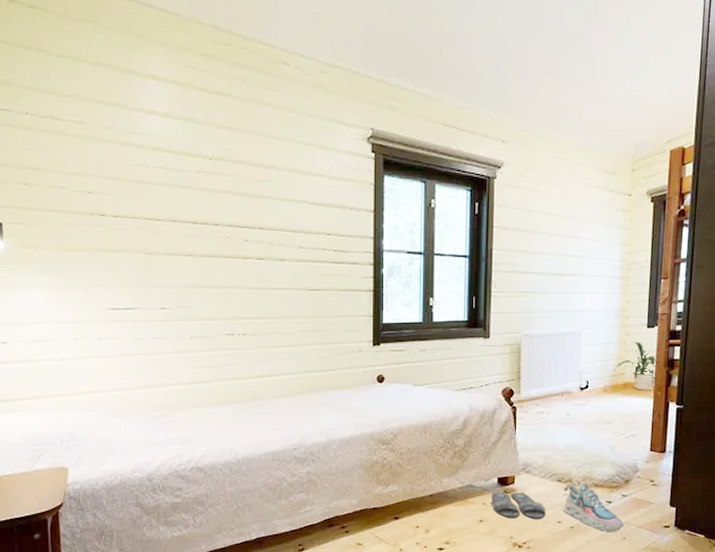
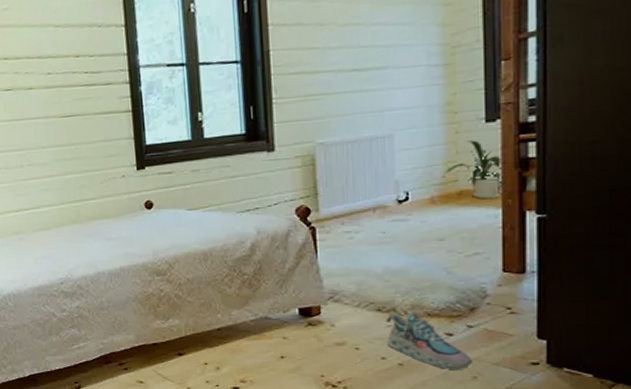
slippers: present [490,491,546,520] -> none [292,324,365,356]

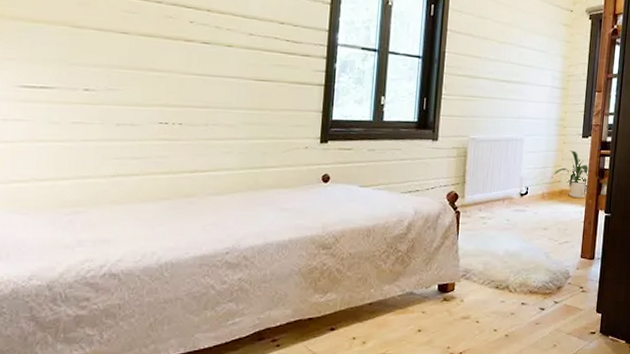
shoe: present [385,312,474,371] -> none [500,289,556,340]

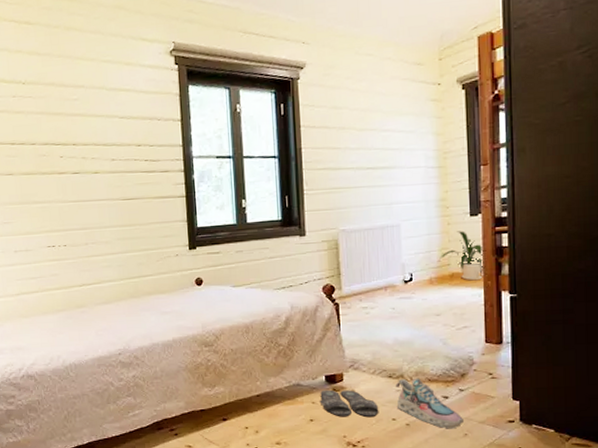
slippers: none [429,299,483,328] -> present [319,389,379,418]
shoe: none [500,289,556,340] -> present [395,378,465,429]

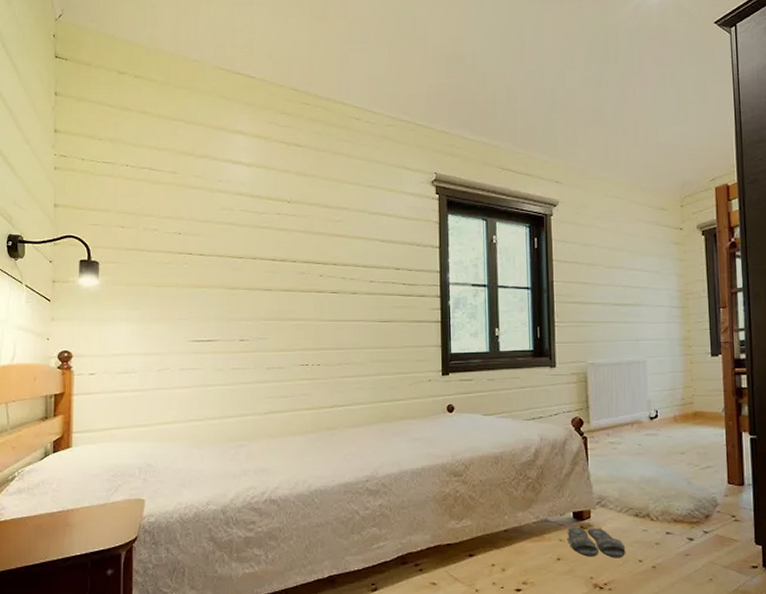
shoe: present [395,378,465,429] -> none [642,517,710,573]
house plant: present [439,231,484,281] -> none [683,370,725,420]

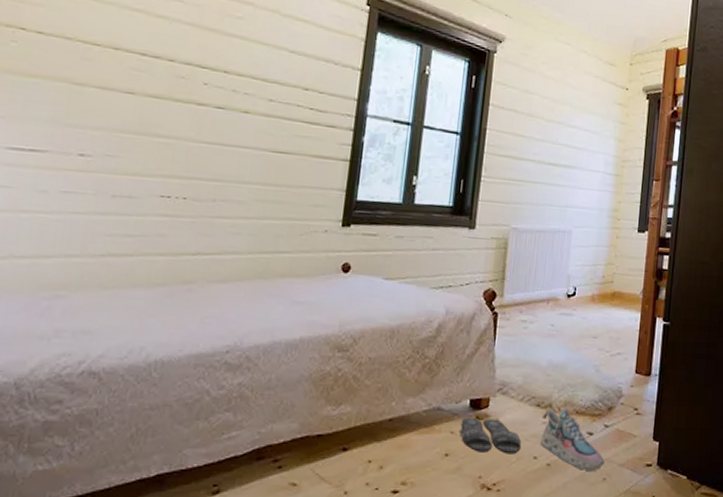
shoe: none [642,517,710,573] -> present [541,408,605,472]

